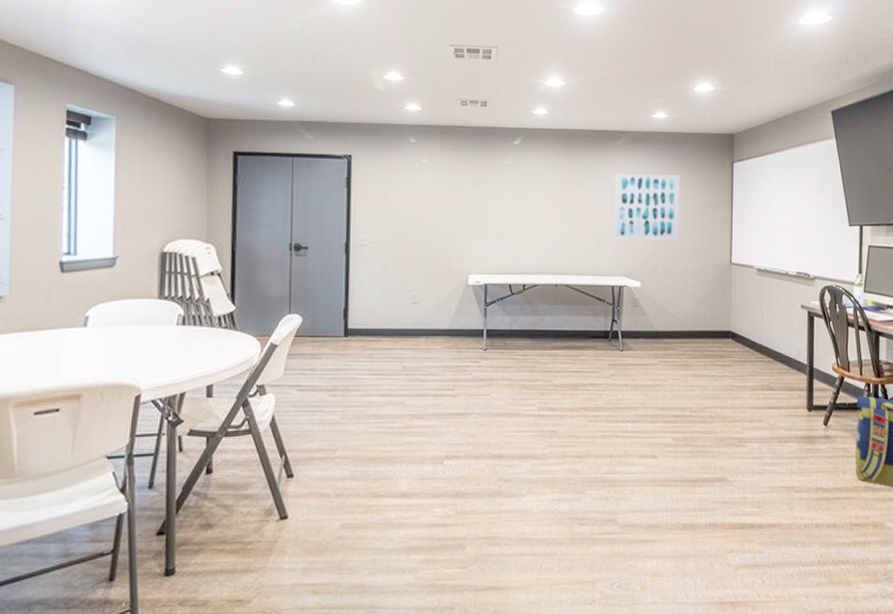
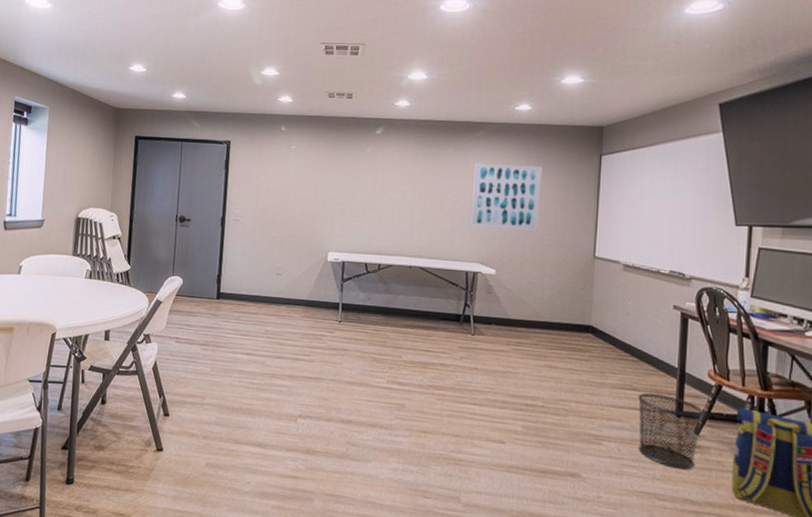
waste bin: none [775,392,830,460] -> present [638,393,704,470]

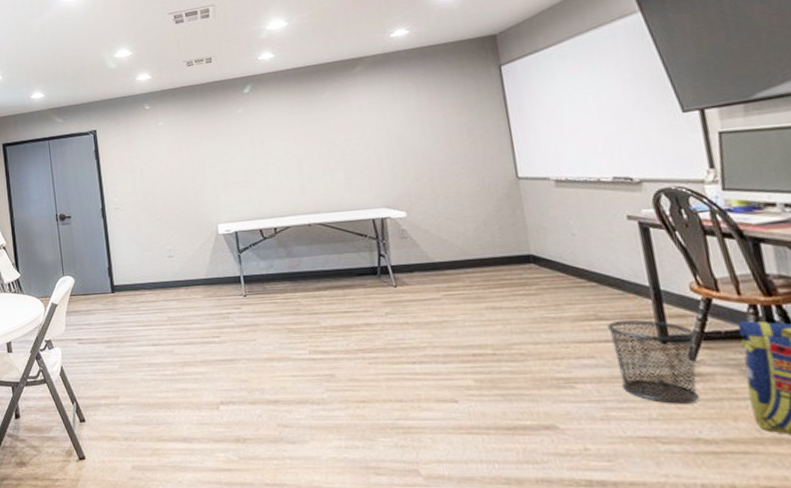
wall art: present [470,162,542,231] -> none [357,91,445,170]

